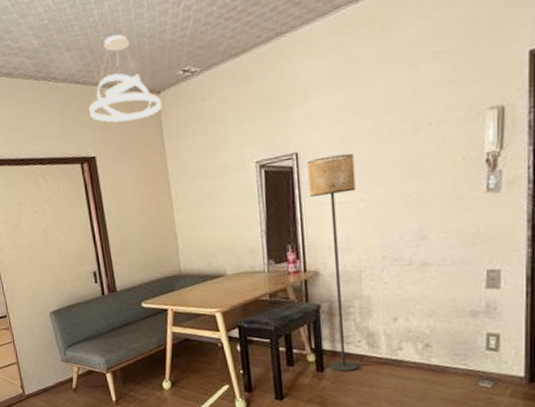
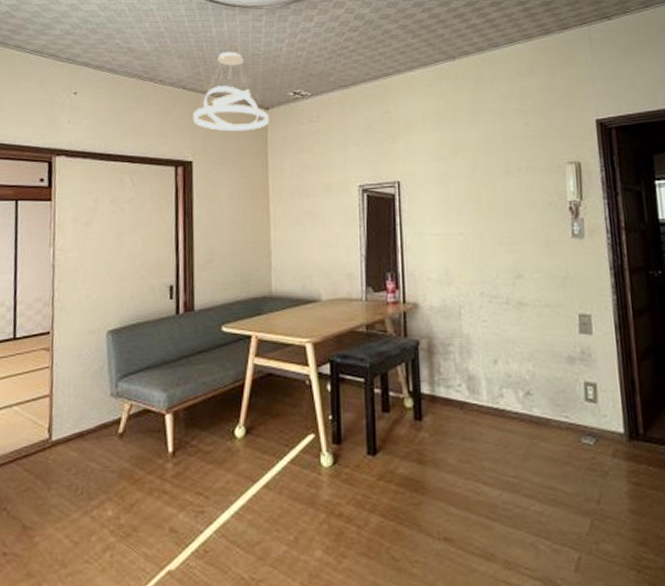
floor lamp: present [307,153,358,371] -> none [408,188,459,421]

